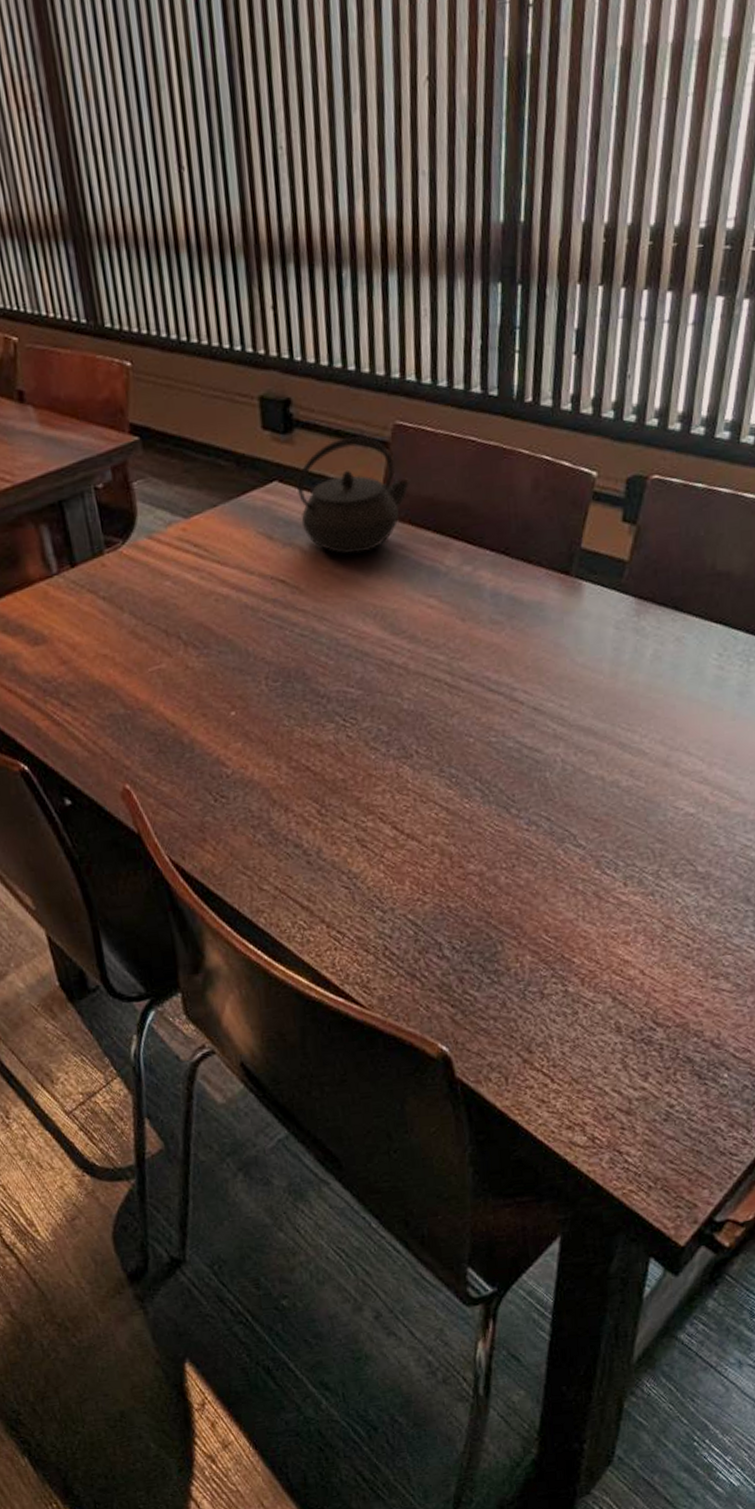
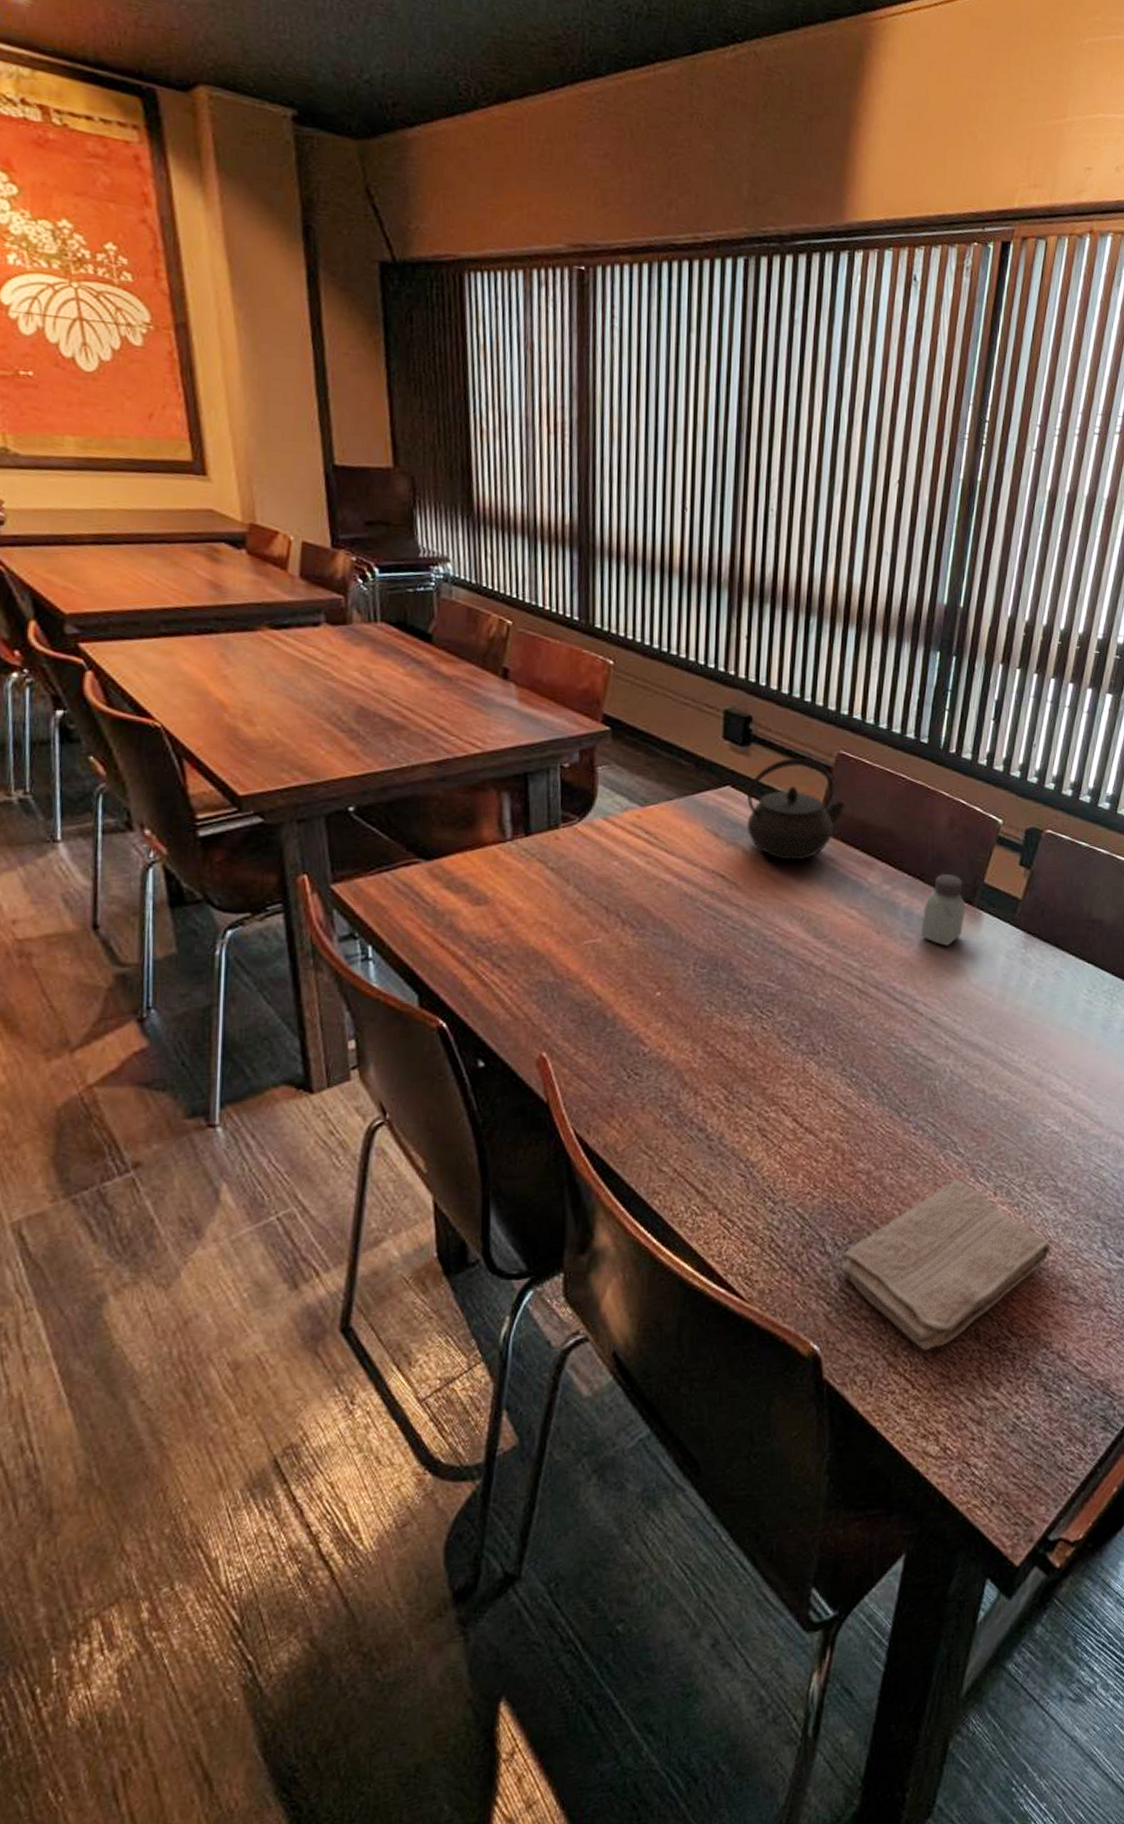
washcloth: none [461,874,695,1046] -> present [840,1181,1051,1351]
saltshaker: none [511,543,563,625] -> present [921,873,966,946]

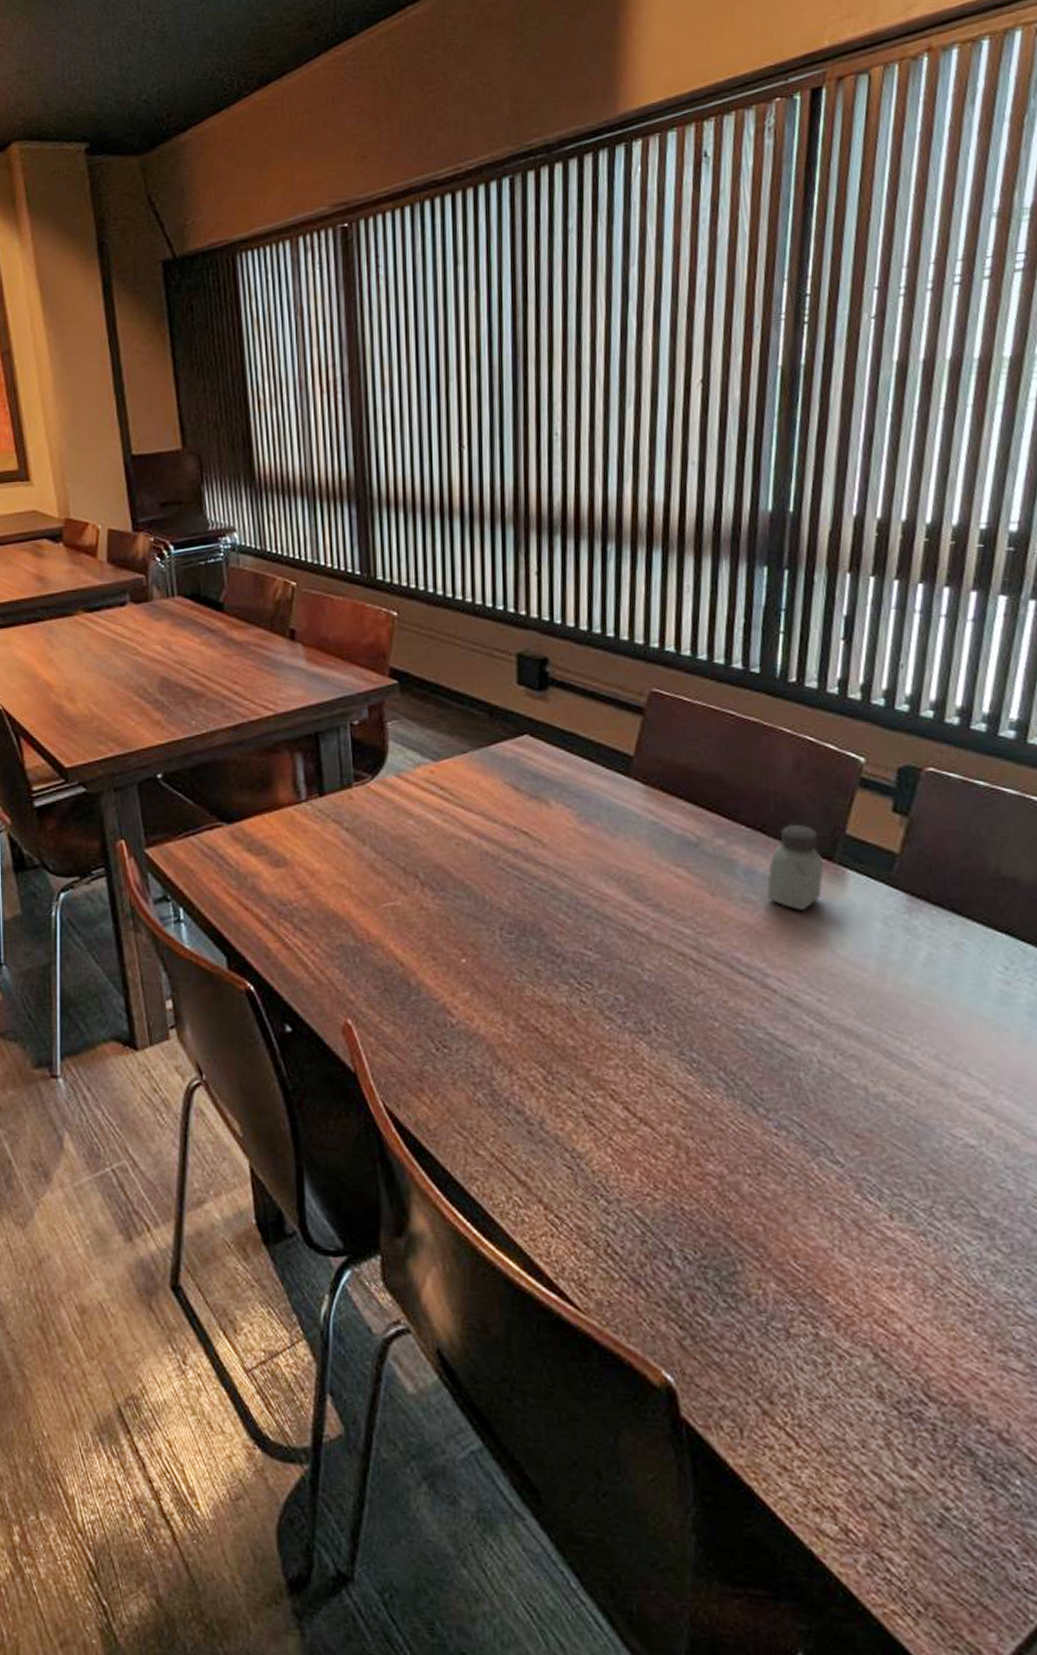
kettle: present [746,758,847,861] -> none [547,700,664,814]
washcloth: present [840,1181,1051,1351] -> none [693,1196,977,1403]

